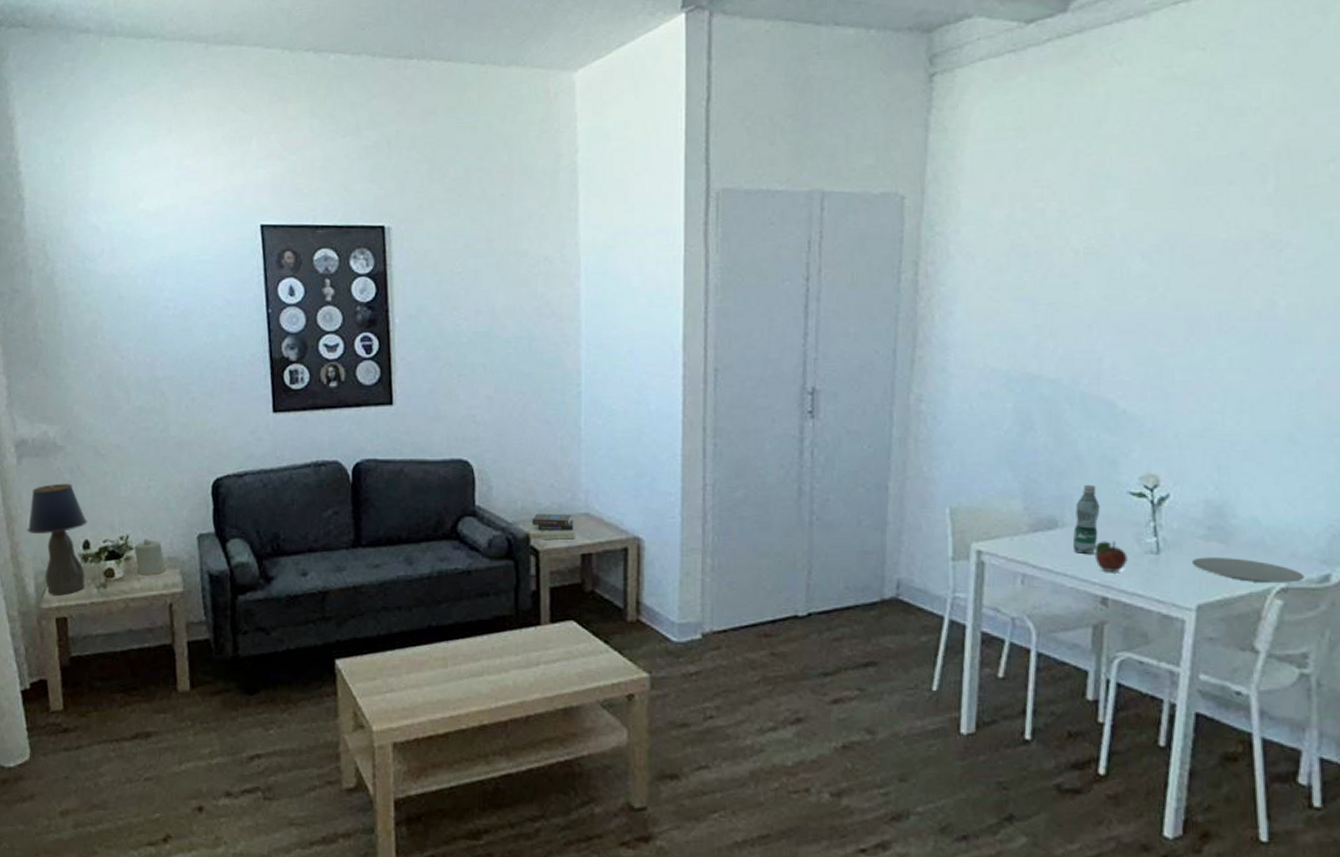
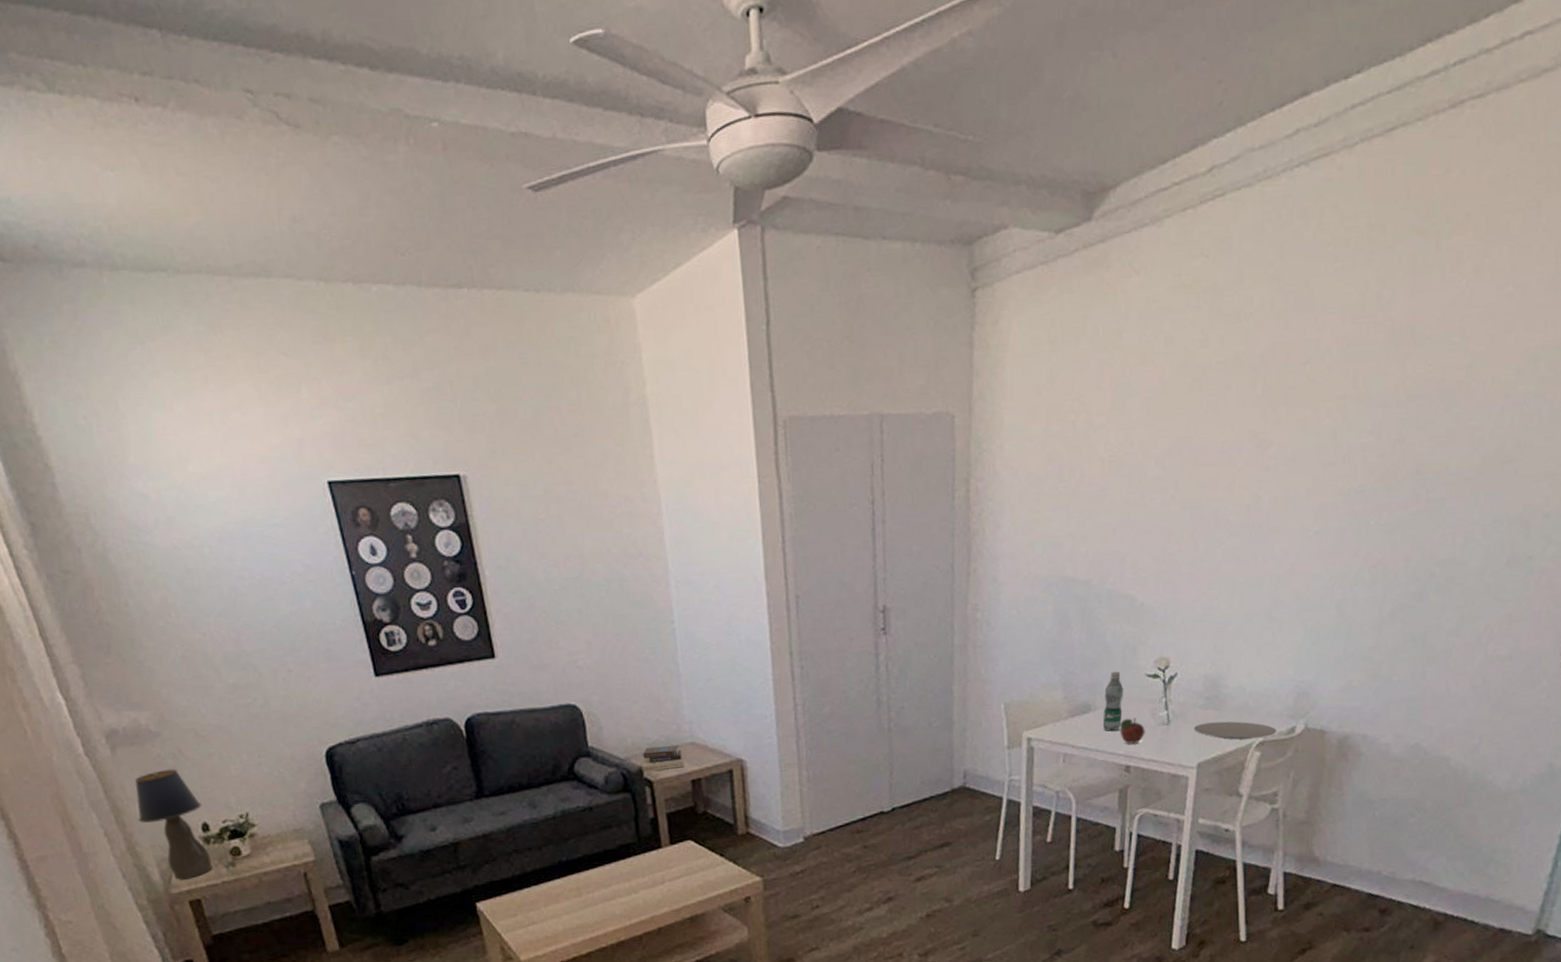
candle: present [134,538,166,576] -> none [256,813,293,850]

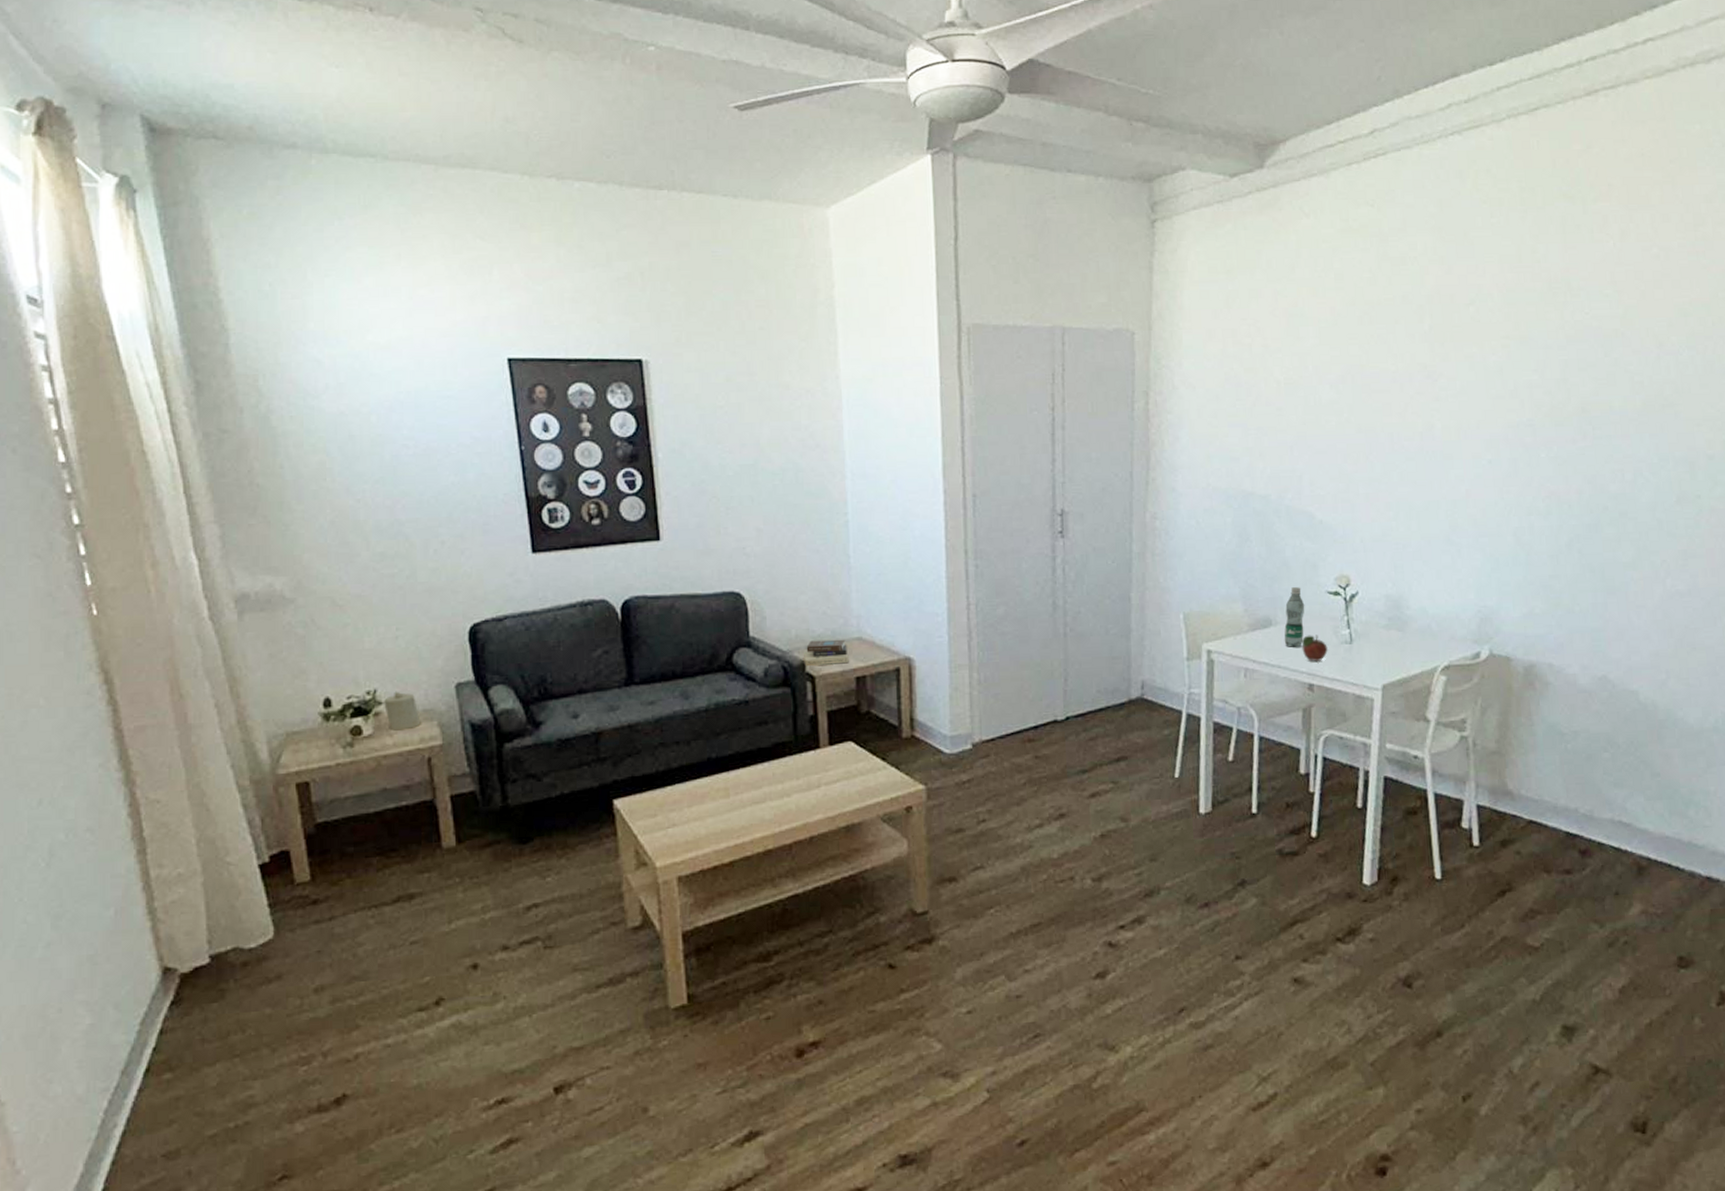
table lamp: present [134,769,213,880] -> none [255,638,328,760]
candle: none [256,813,293,850] -> present [384,691,421,731]
plate: present [1193,721,1277,740] -> none [1377,643,1461,663]

